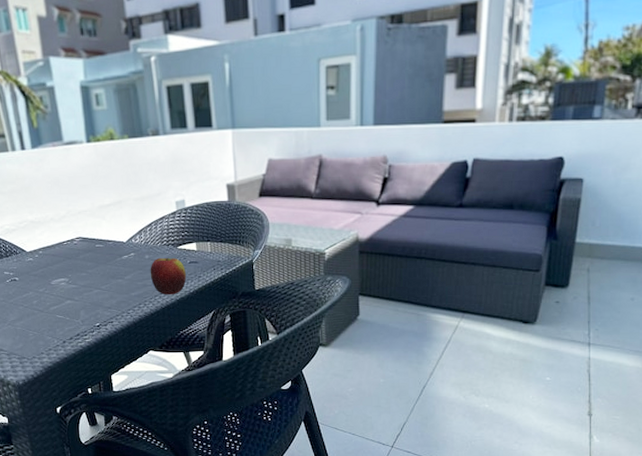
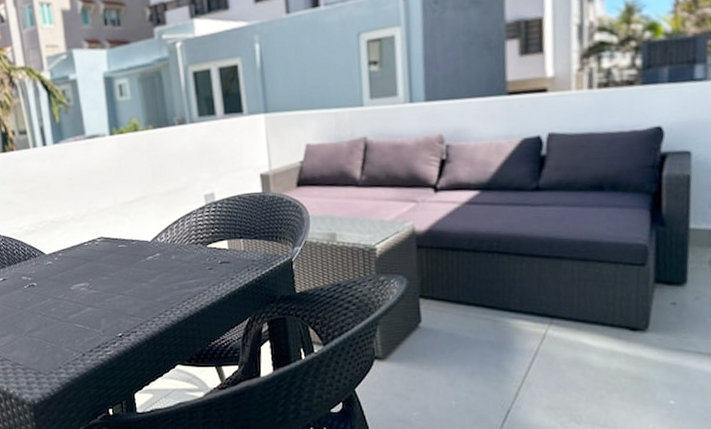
apple: present [150,257,187,294] -> none [177,257,218,300]

